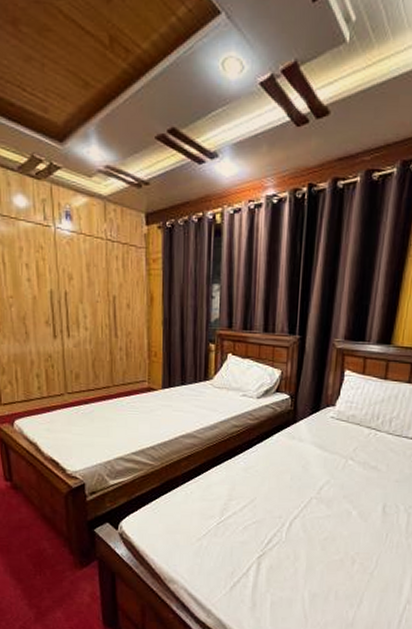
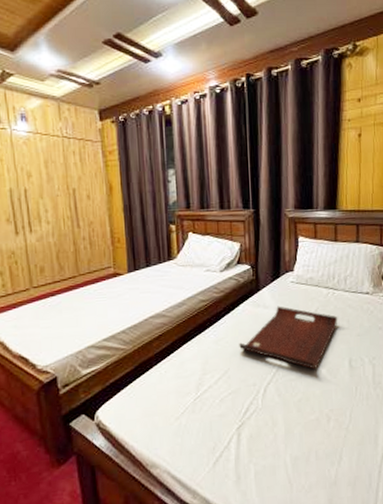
serving tray: none [269,440,377,510] -> present [239,306,338,370]

